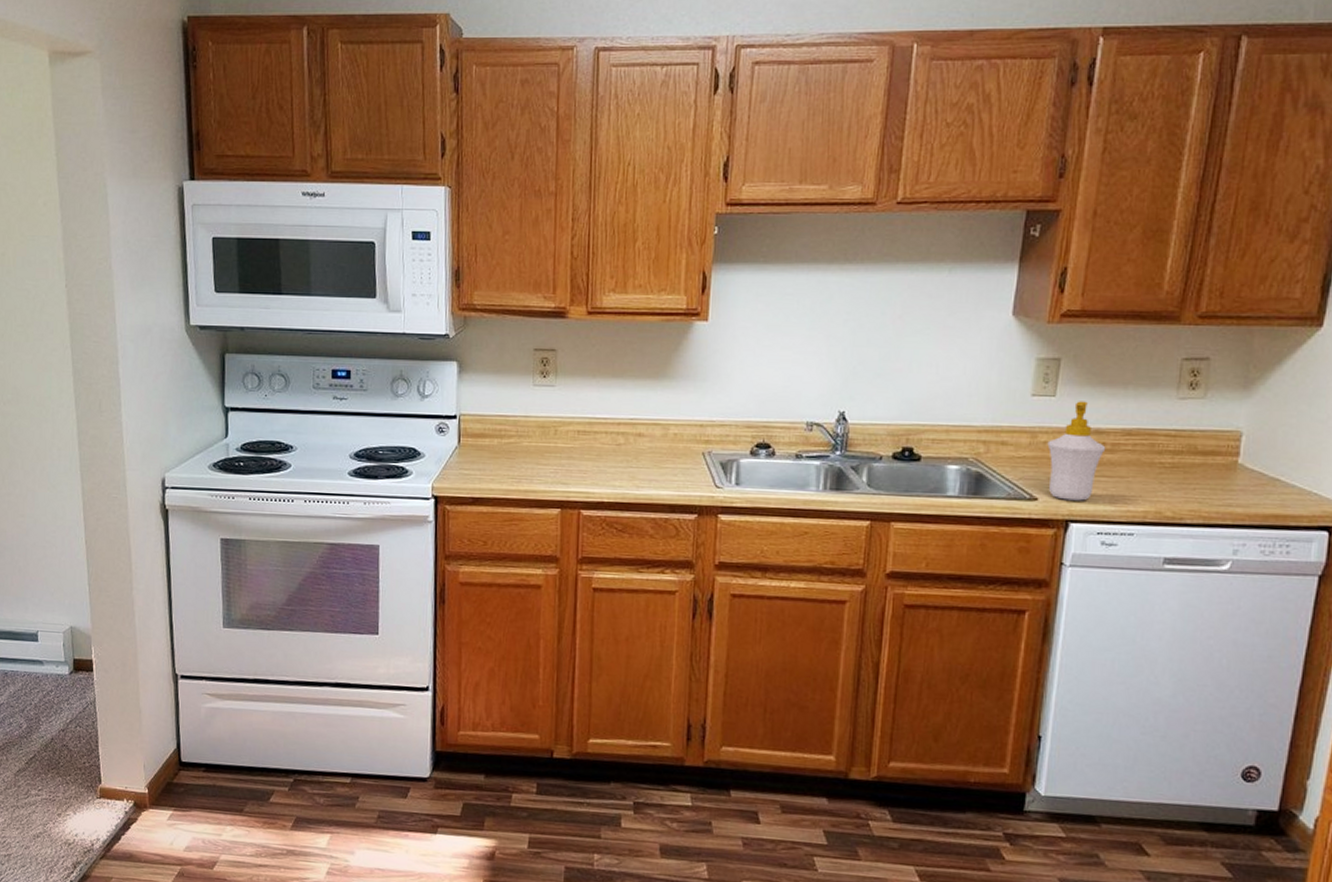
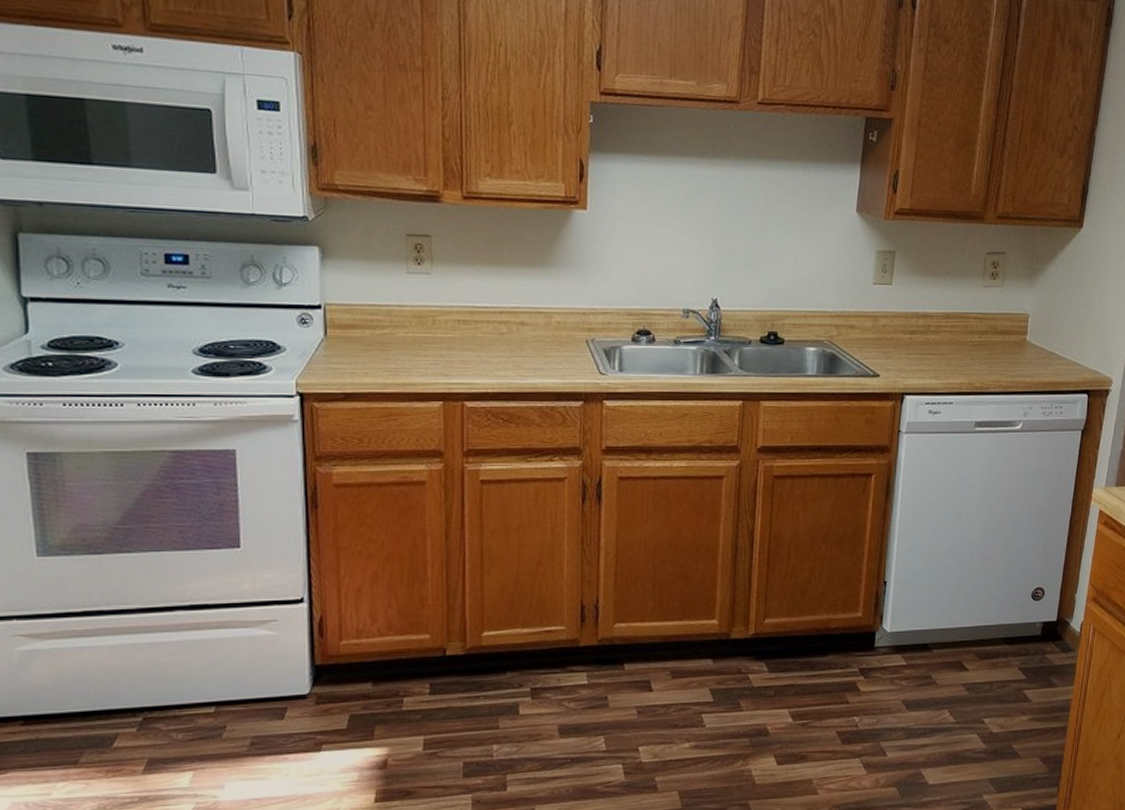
soap bottle: present [1047,401,1106,501] -> none [886,289,931,376]

